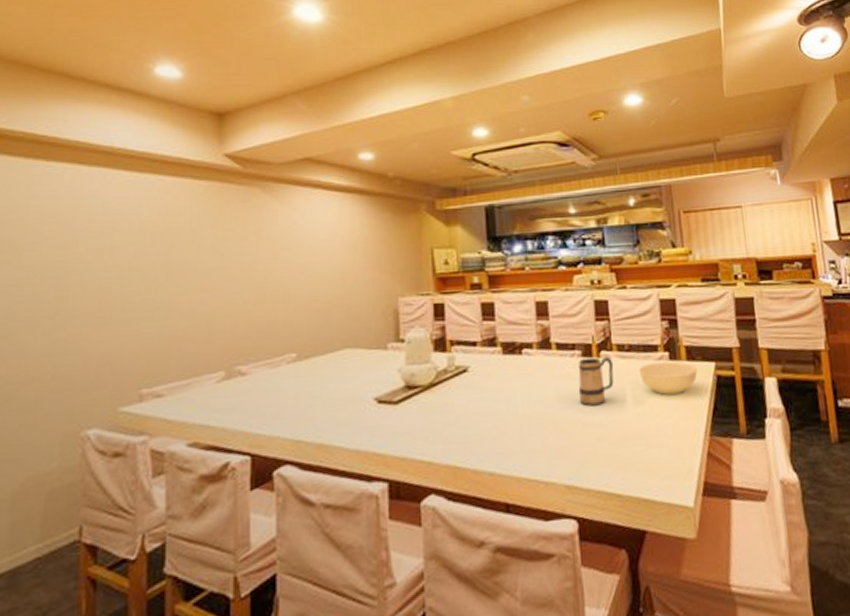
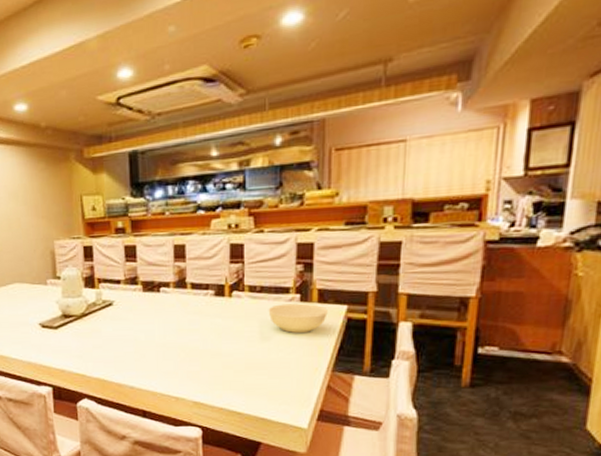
beer mug: present [578,356,614,406] -> none [209,296,244,339]

